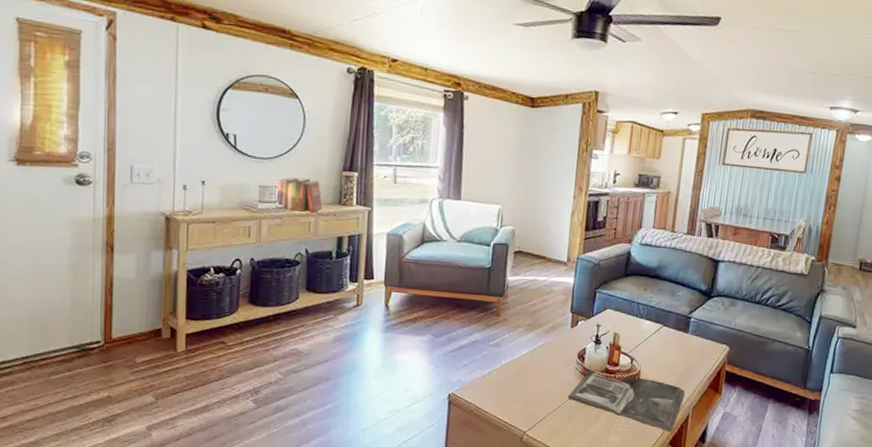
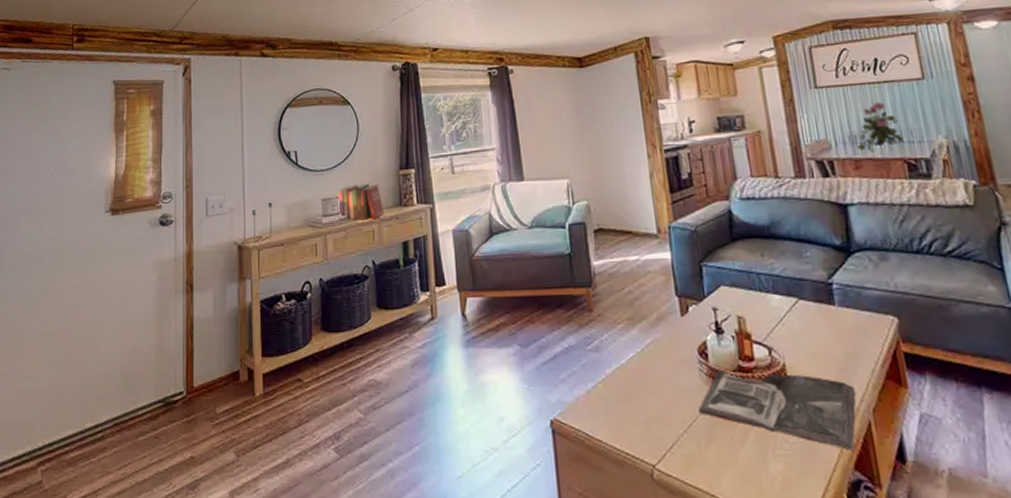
flower bouquet: none [741,185,776,222] -> present [858,102,904,151]

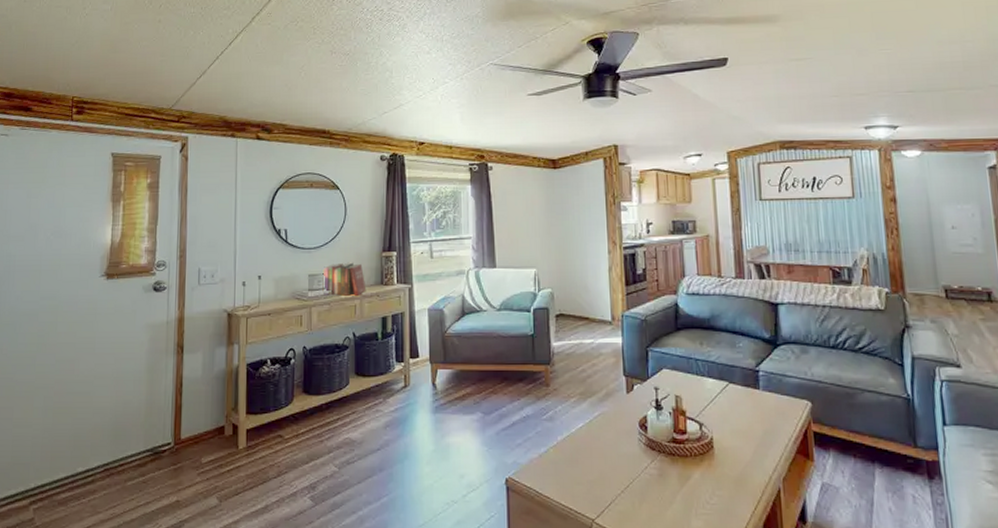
magazine: present [698,369,856,450] -> none [635,440,770,512]
flower bouquet: present [858,102,904,151] -> none [792,216,831,257]

